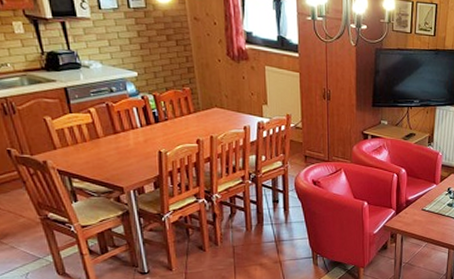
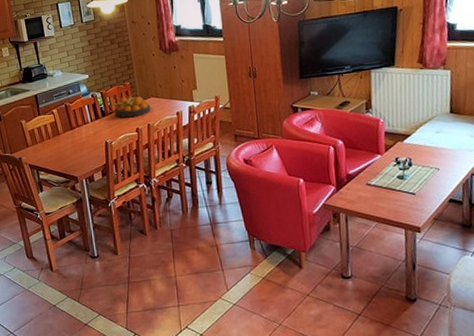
fruit bowl: none [170,103,215,126] -> present [114,96,151,117]

